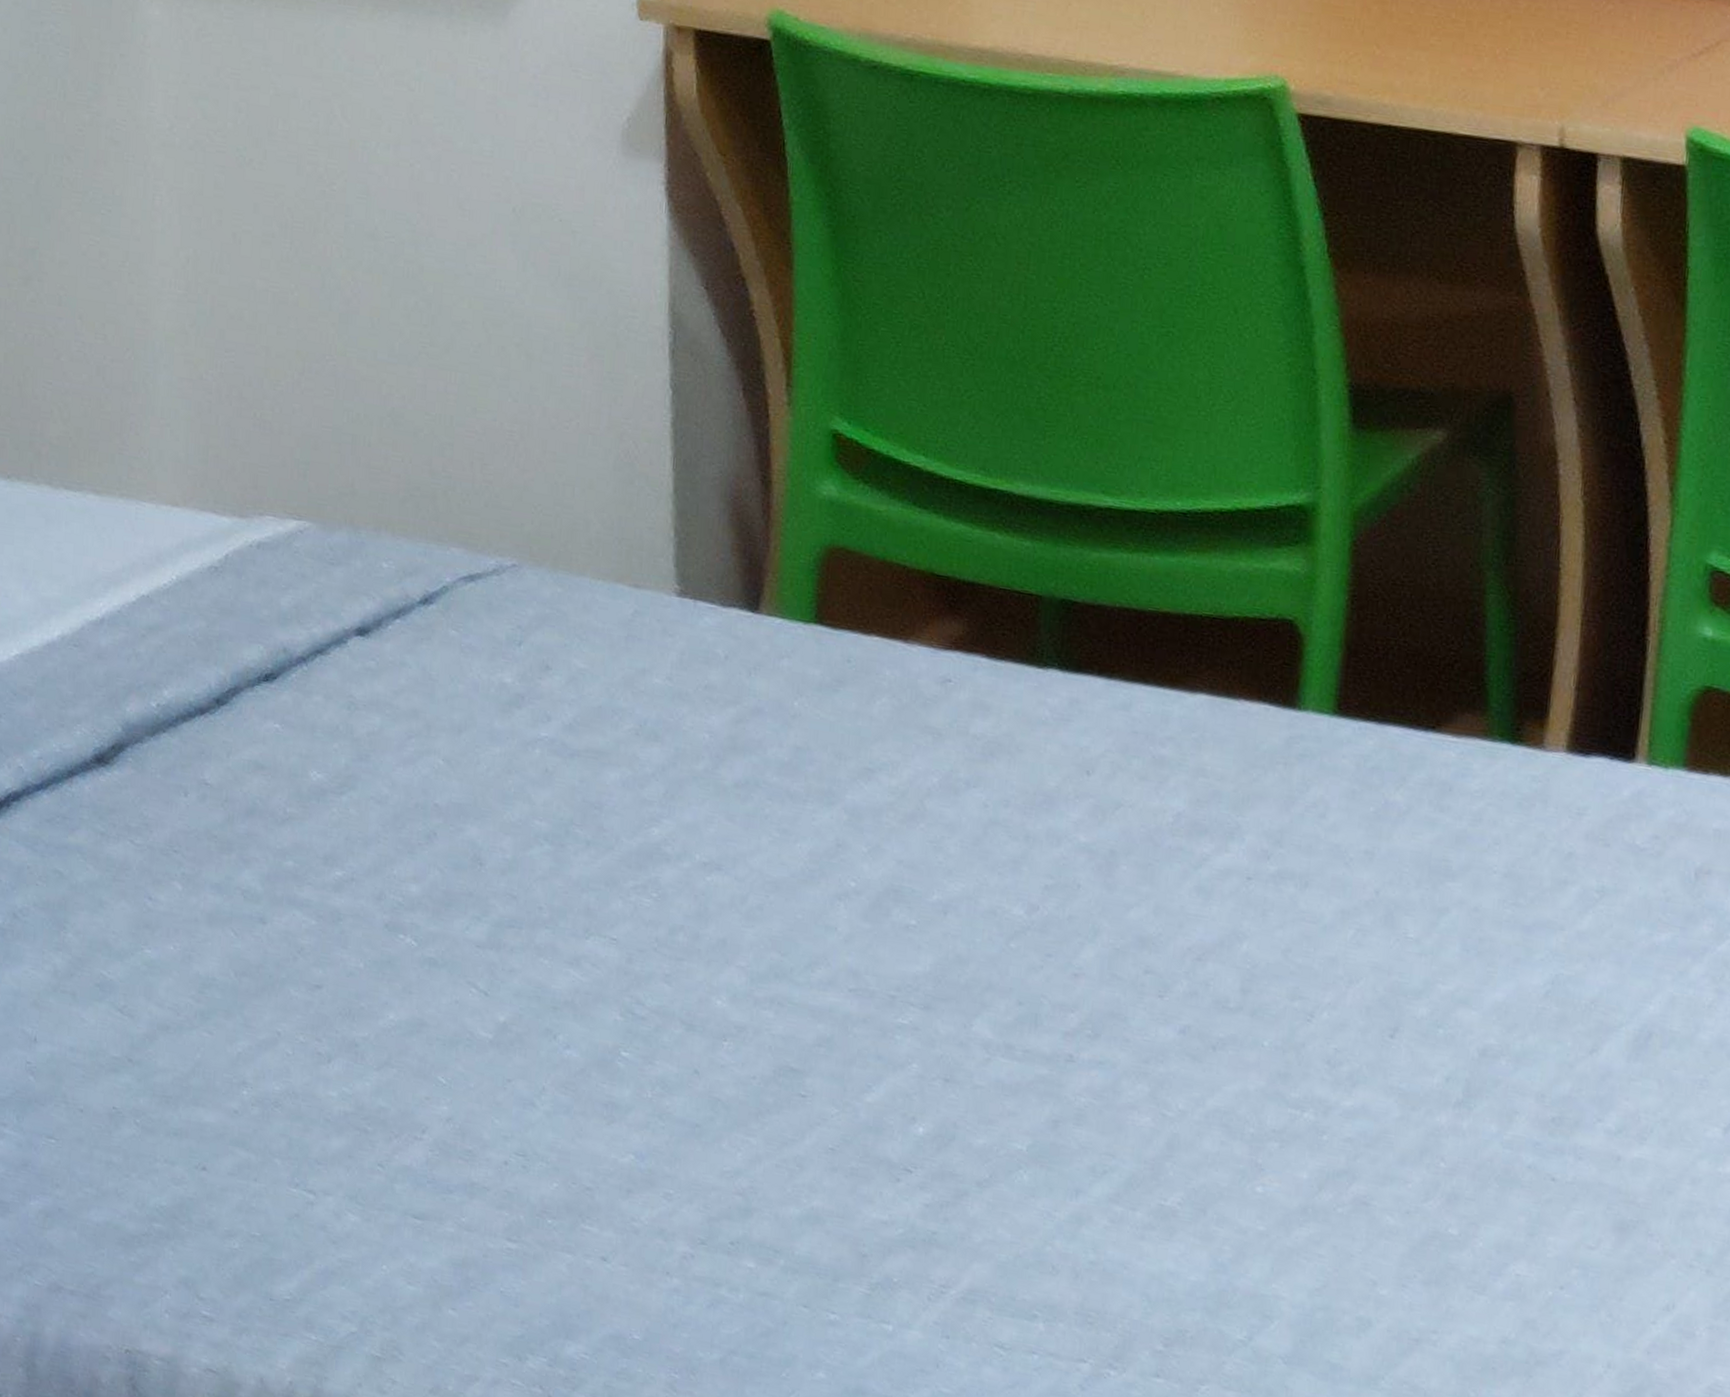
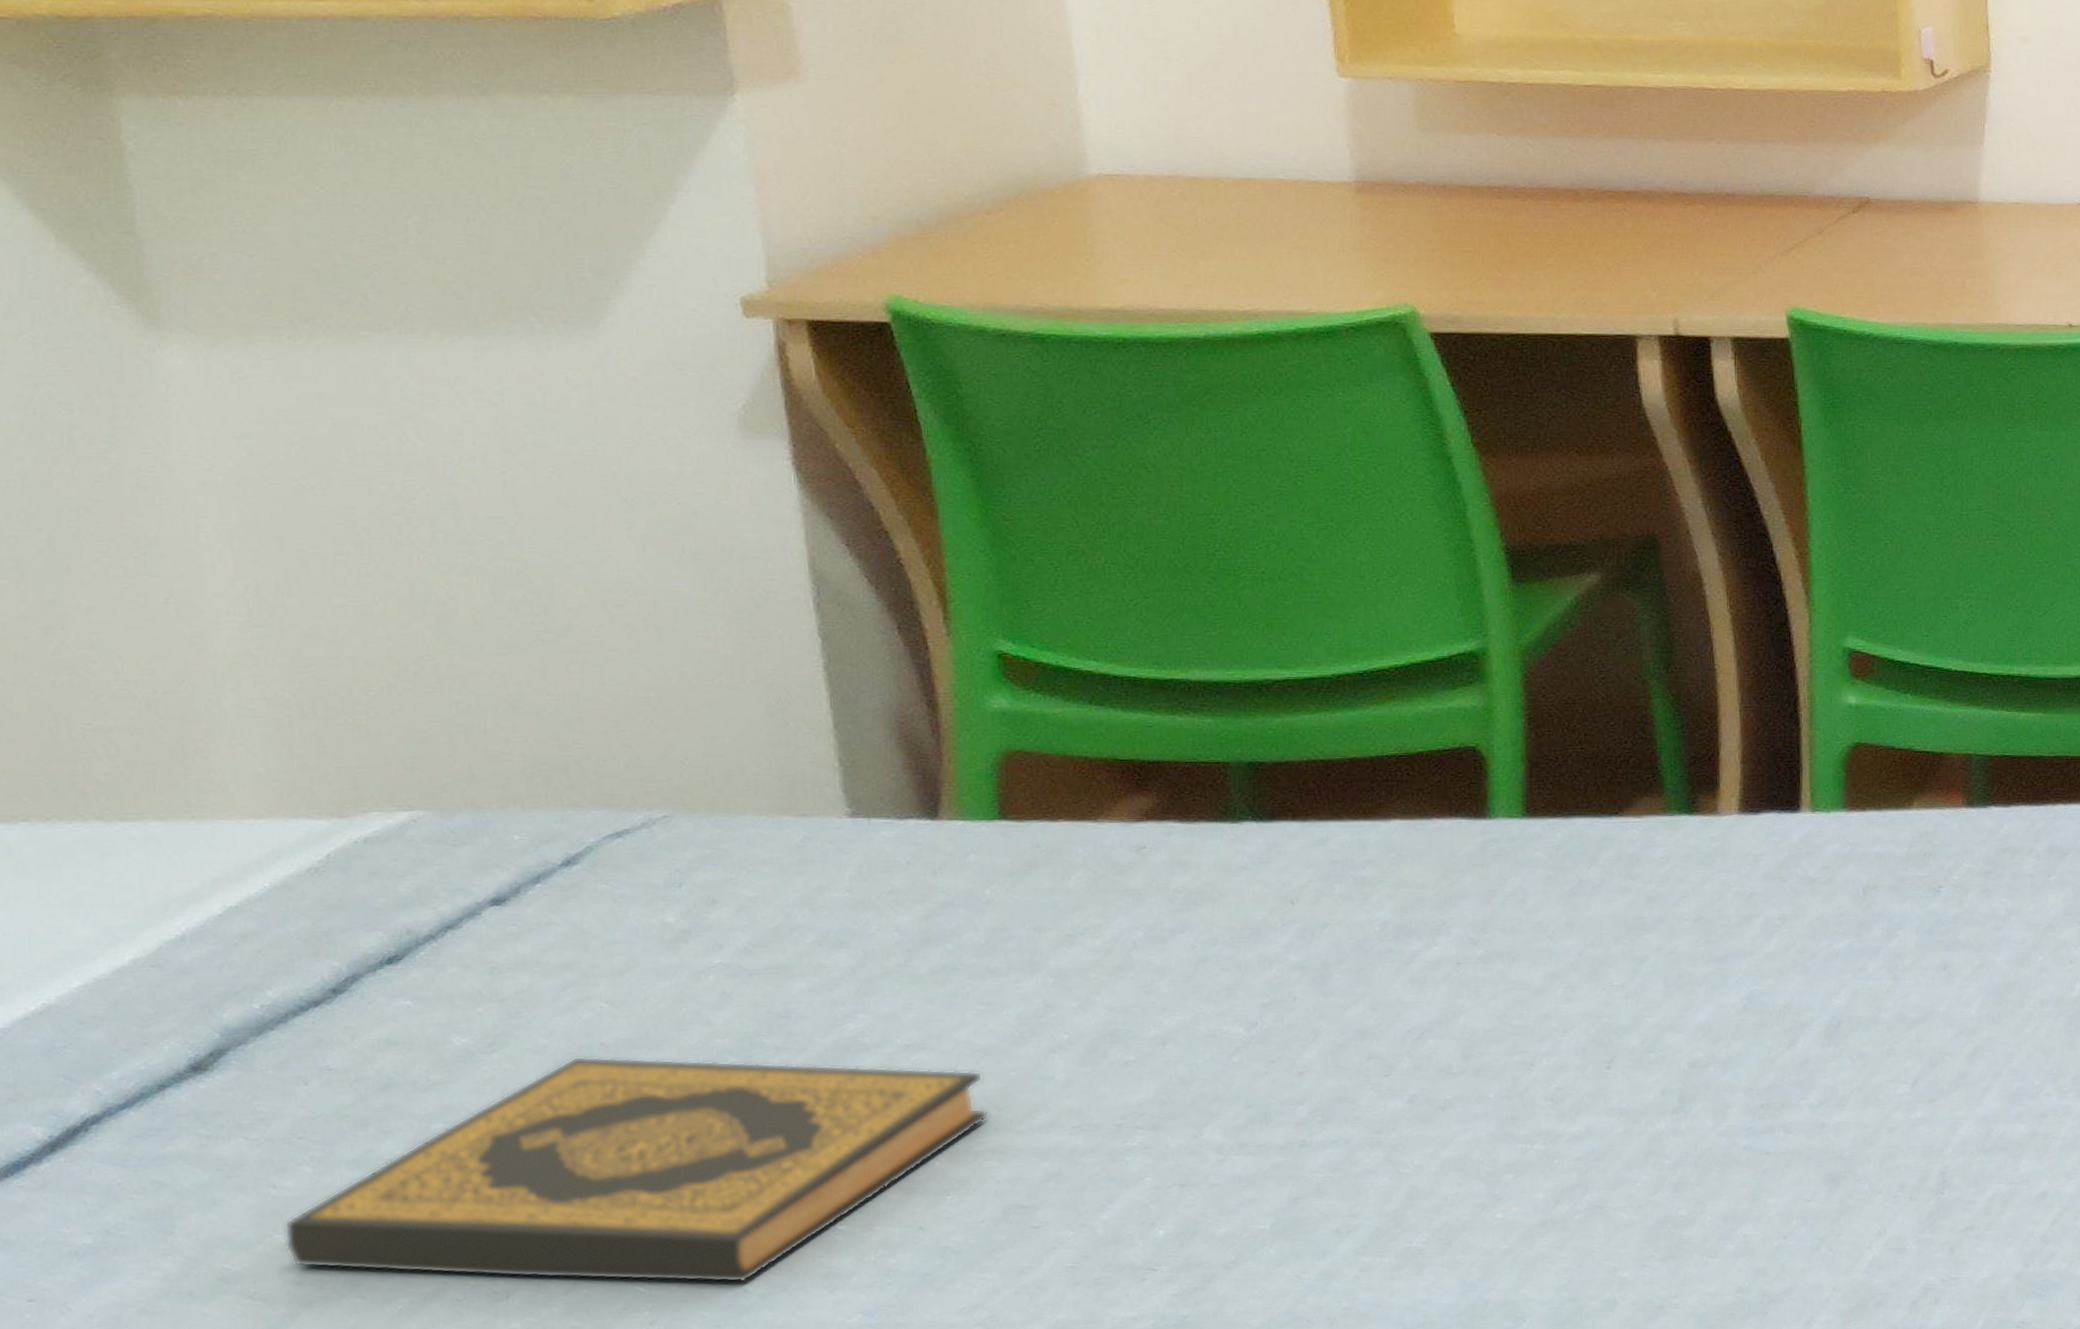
hardback book: none [153,813,773,1095] -> present [284,1056,990,1283]

